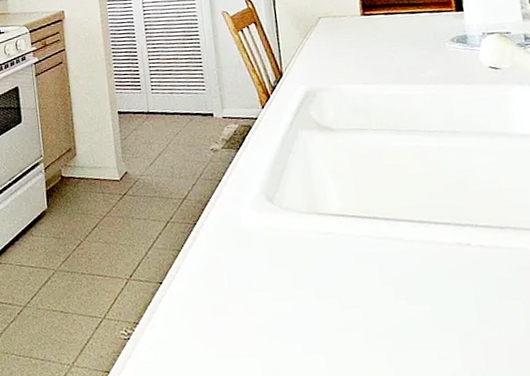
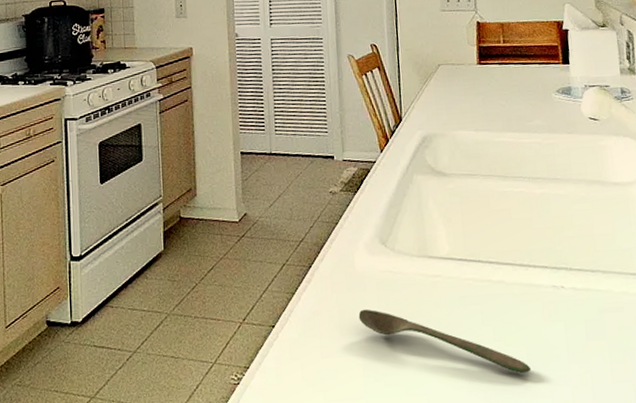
spoon: none [248,266,437,333] -> present [358,309,531,373]

